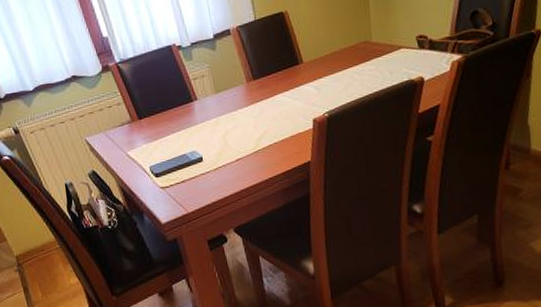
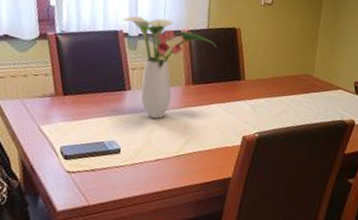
flower arrangement: none [173,21,268,122] -> present [123,16,217,119]

